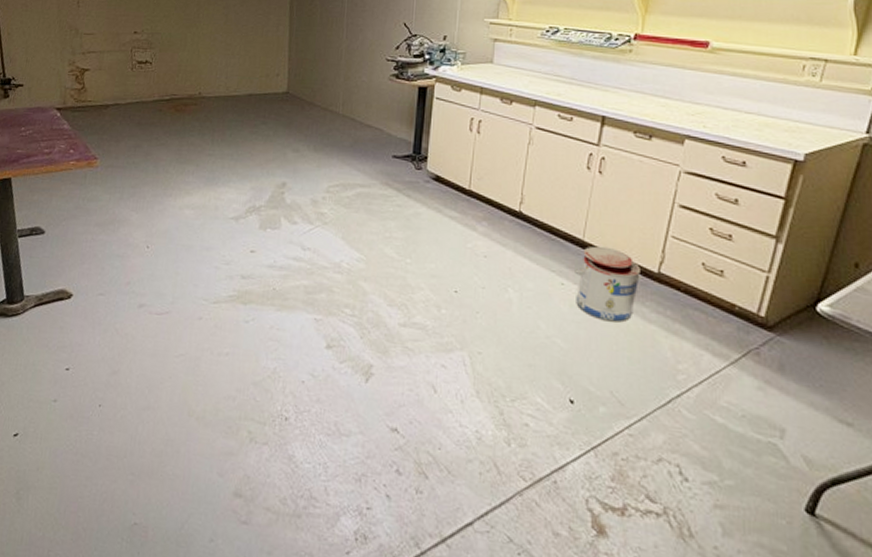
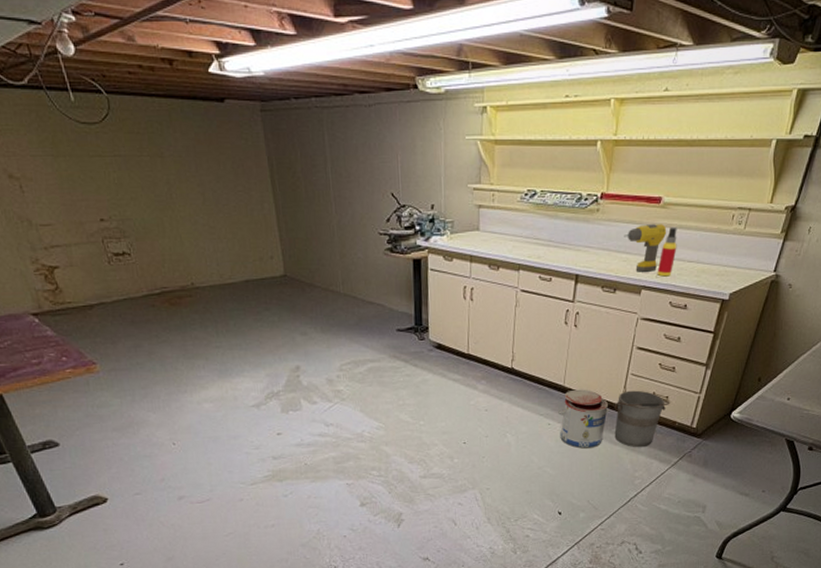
bucket: none [648,256,727,333] -> present [614,390,670,448]
power drill: none [662,69,717,121] -> present [624,224,667,272]
spray bottle: none [705,73,731,128] -> present [657,226,677,277]

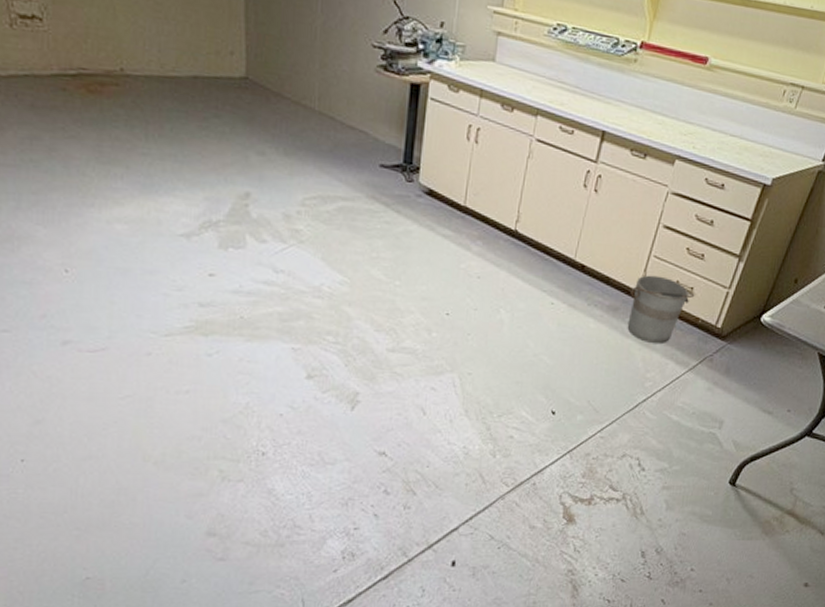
paint can: present [558,389,610,450] -> none [563,265,626,339]
power drill: present [624,224,667,272] -> none [662,86,711,141]
spray bottle: present [657,226,677,277] -> none [695,92,722,149]

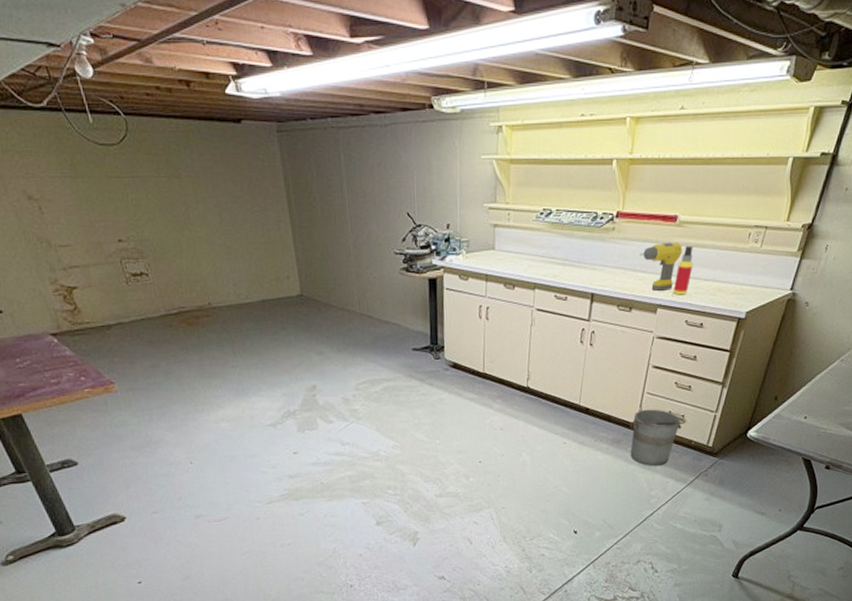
power drill: none [662,86,711,141] -> present [640,242,683,291]
spray bottle: none [695,92,722,149] -> present [673,245,693,295]

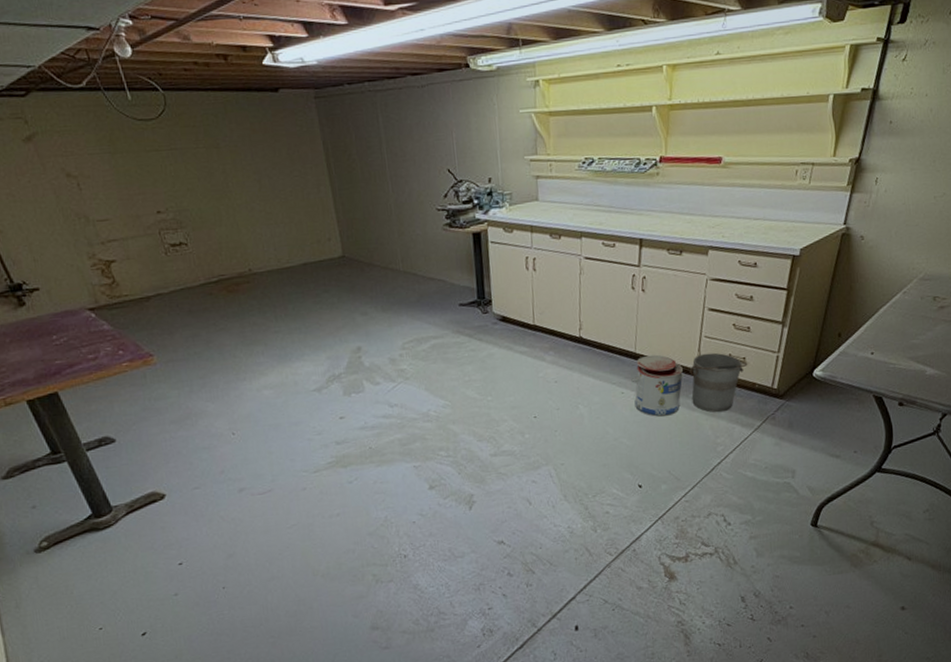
paint can: none [574,408,626,469] -> present [631,354,686,418]
power drill: present [640,242,683,291] -> none [686,183,730,233]
spray bottle: present [673,245,693,295] -> none [723,185,742,236]

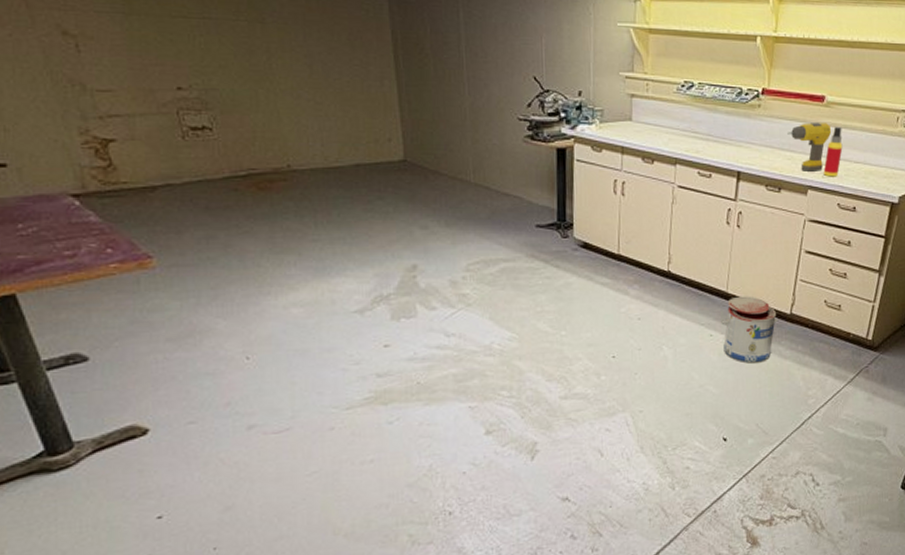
power drill: none [686,183,730,233] -> present [787,123,832,171]
bucket: present [689,353,748,413] -> none [783,298,843,363]
spray bottle: none [723,185,742,236] -> present [823,126,843,177]

